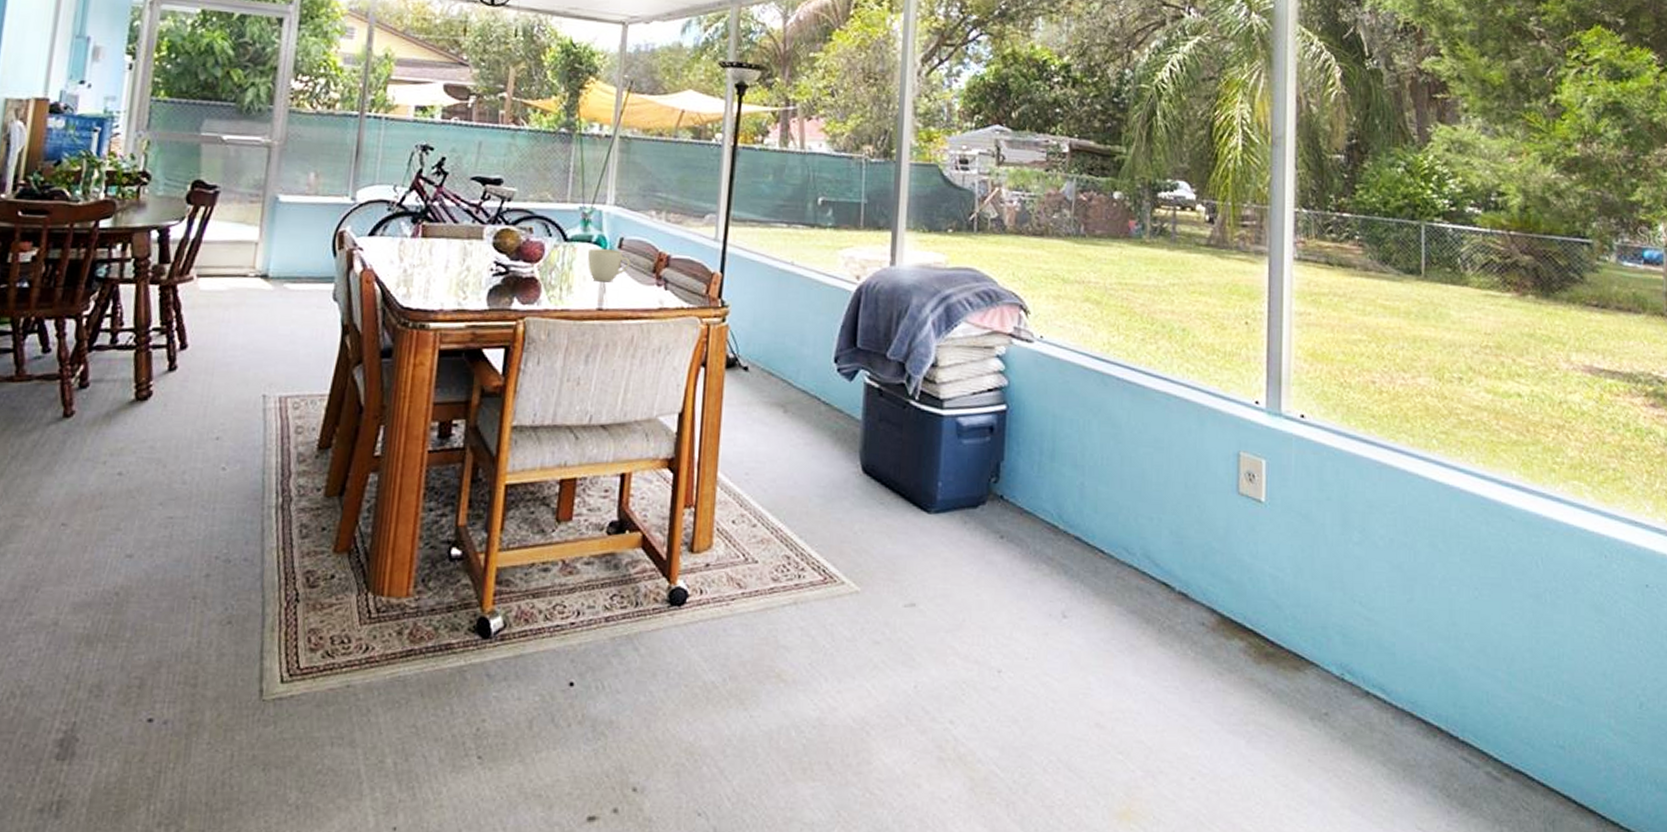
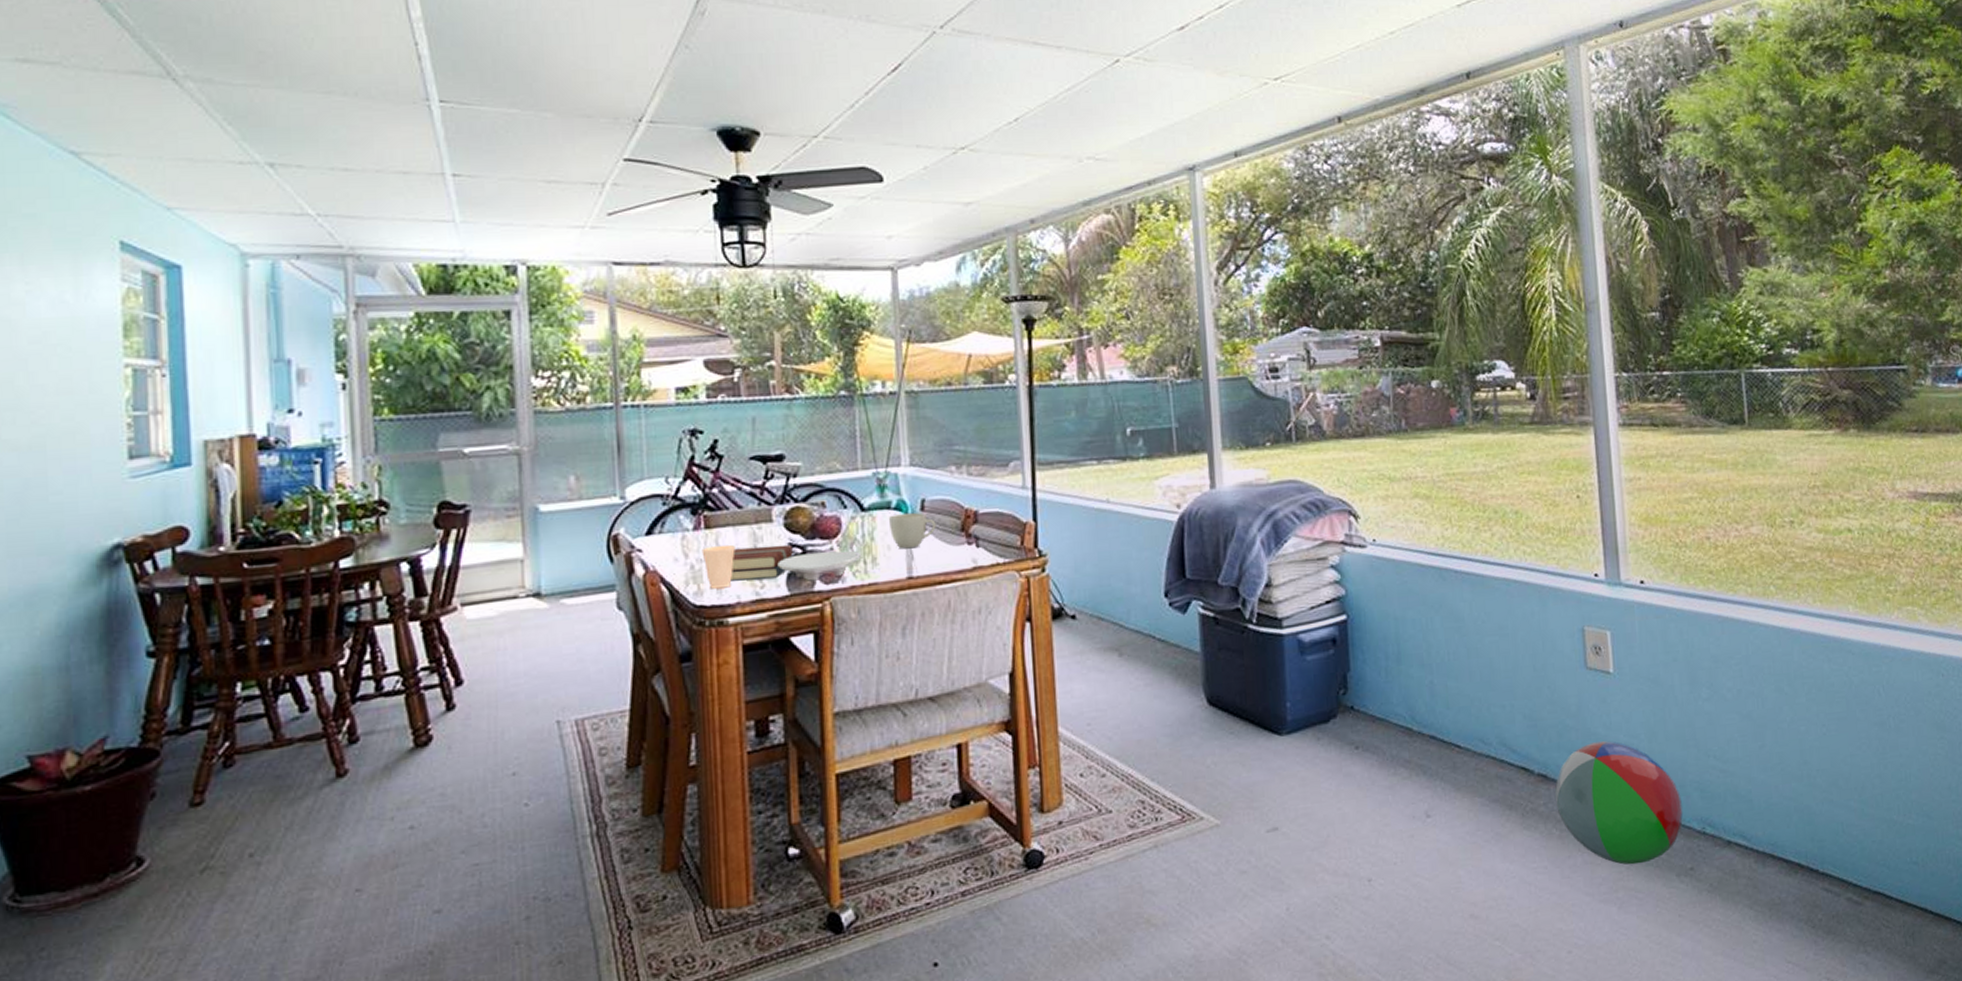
cup: none [415,254,446,295] -> present [701,544,736,589]
books: none [437,259,497,292] -> present [730,544,793,581]
bowl: none [481,273,558,300] -> present [777,550,861,581]
beach ball: none [1193,569,1323,700] -> present [1554,740,1684,865]

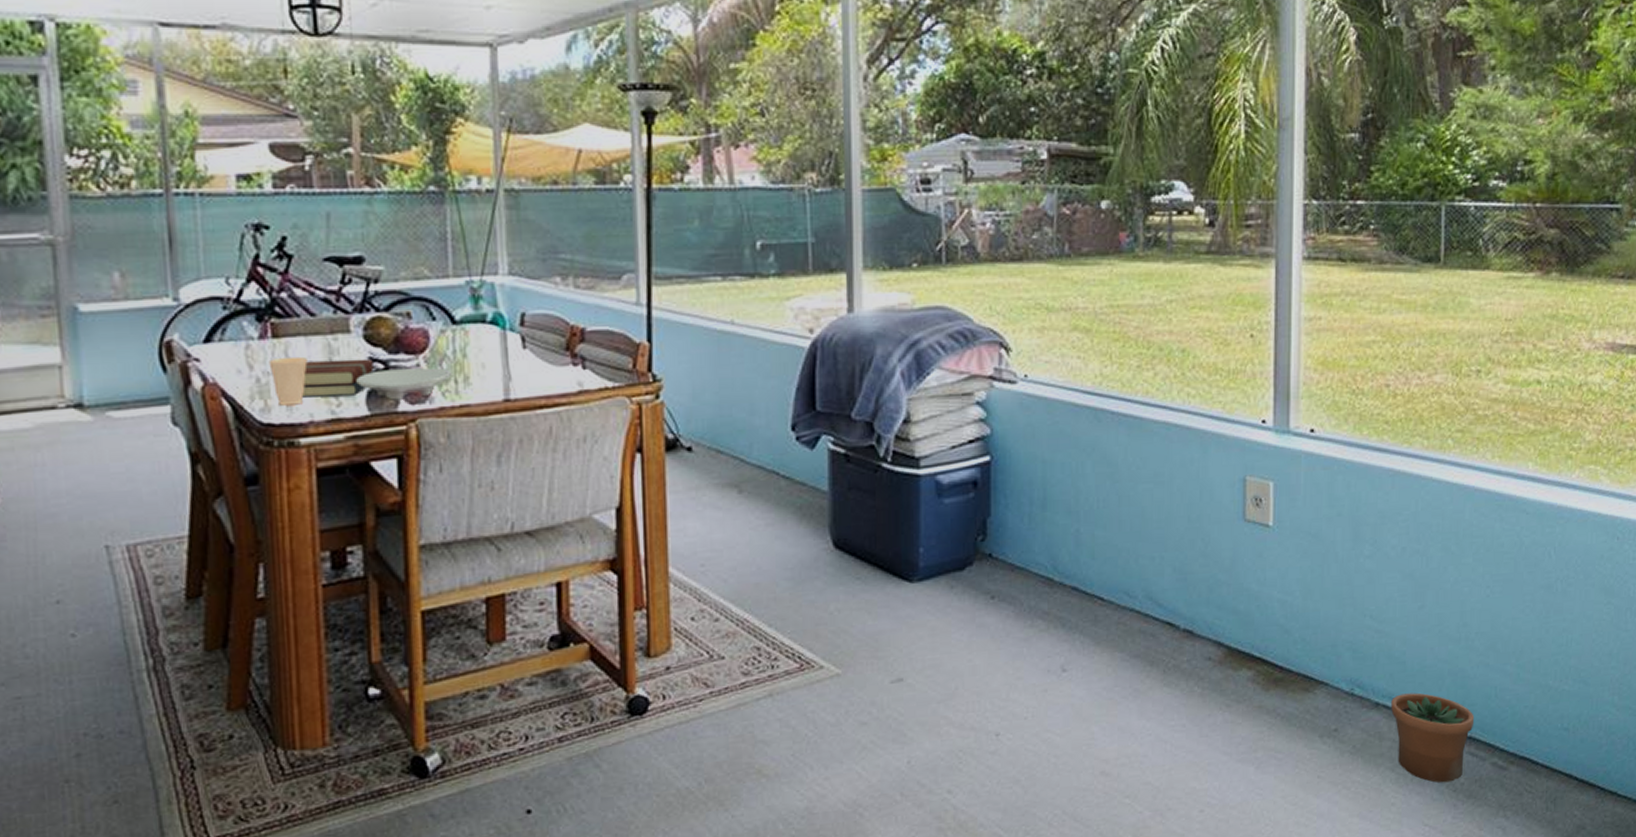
cup: present [888,513,936,549] -> none [483,328,538,368]
beach ball: present [1554,740,1684,865] -> none [1199,597,1333,725]
planter: none [1742,830,1825,920] -> present [1391,692,1475,783]

